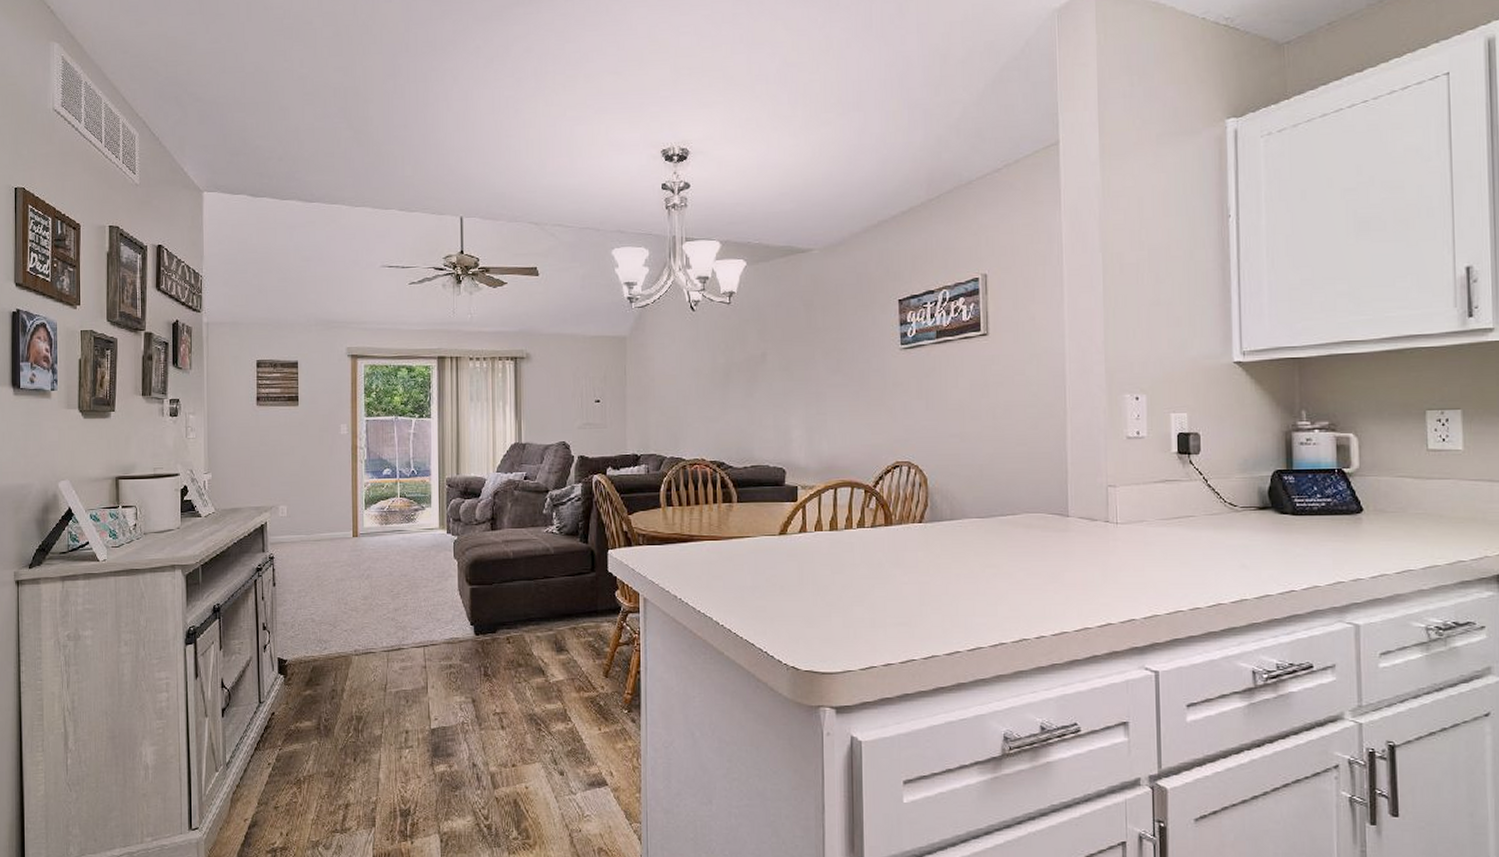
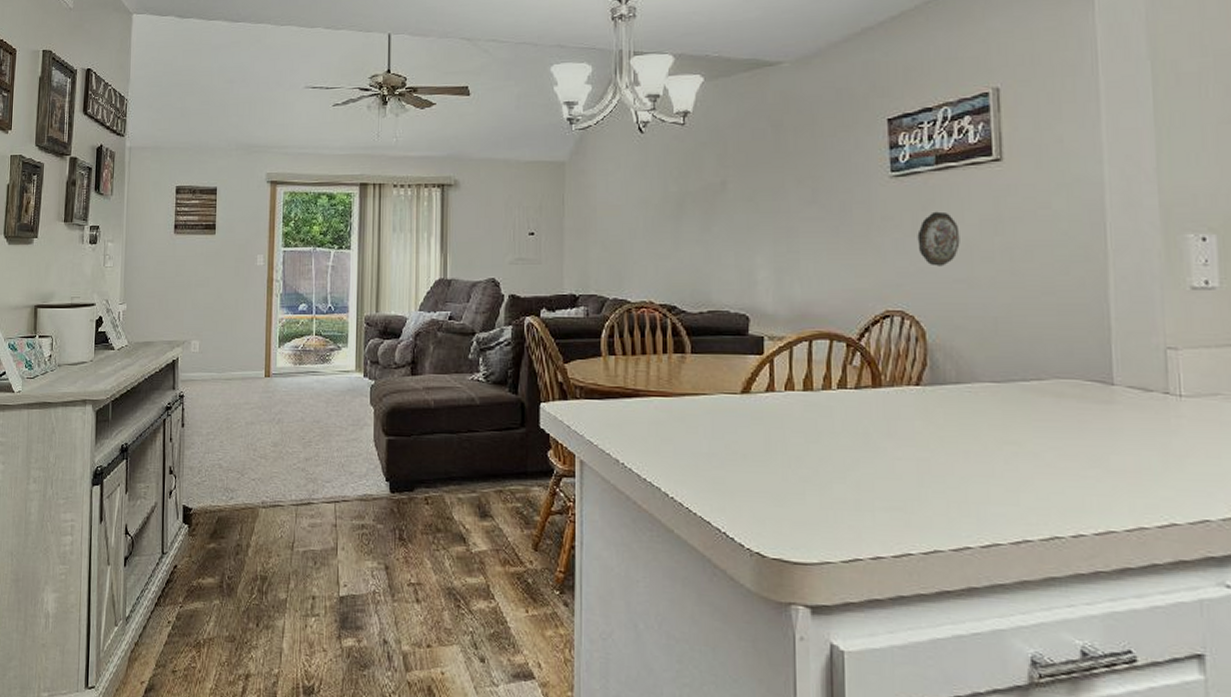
decorative plate: none [921,378,955,424] -> present [917,211,960,266]

